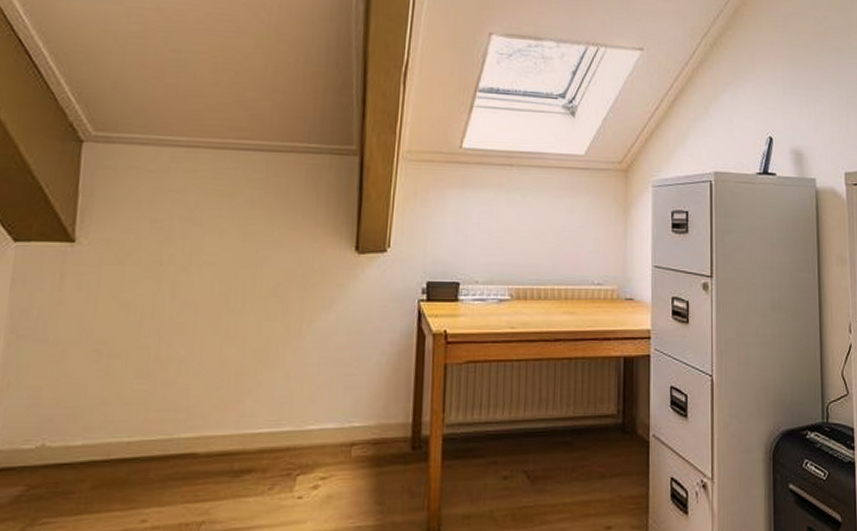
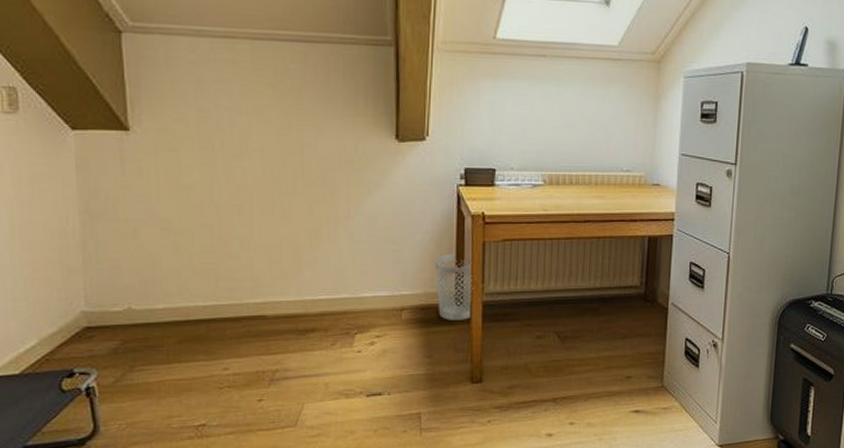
wastebasket: none [391,378,433,458] -> present [435,254,474,320]

